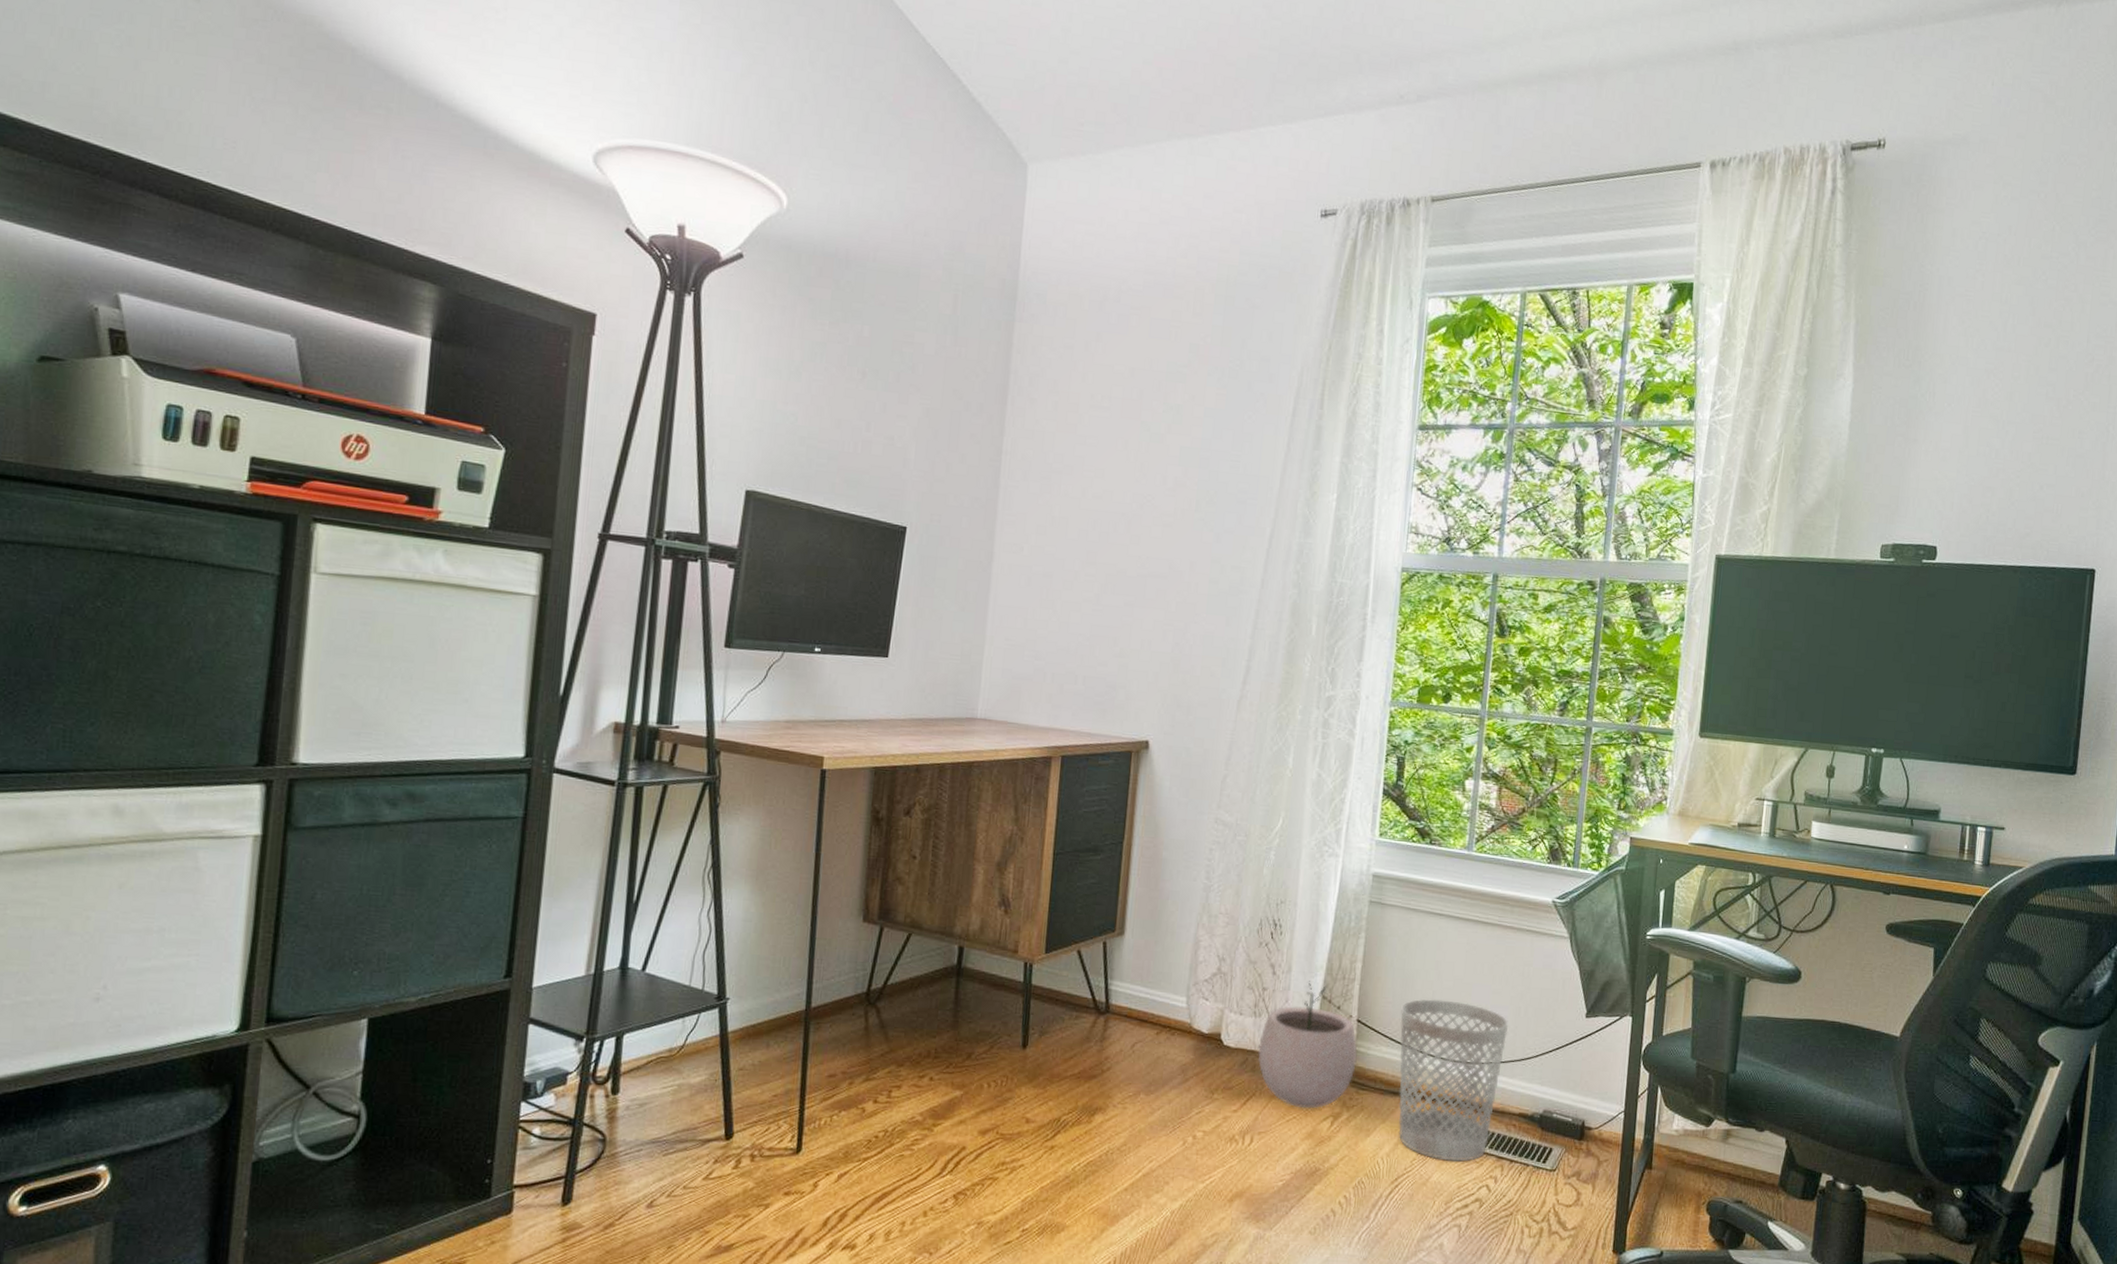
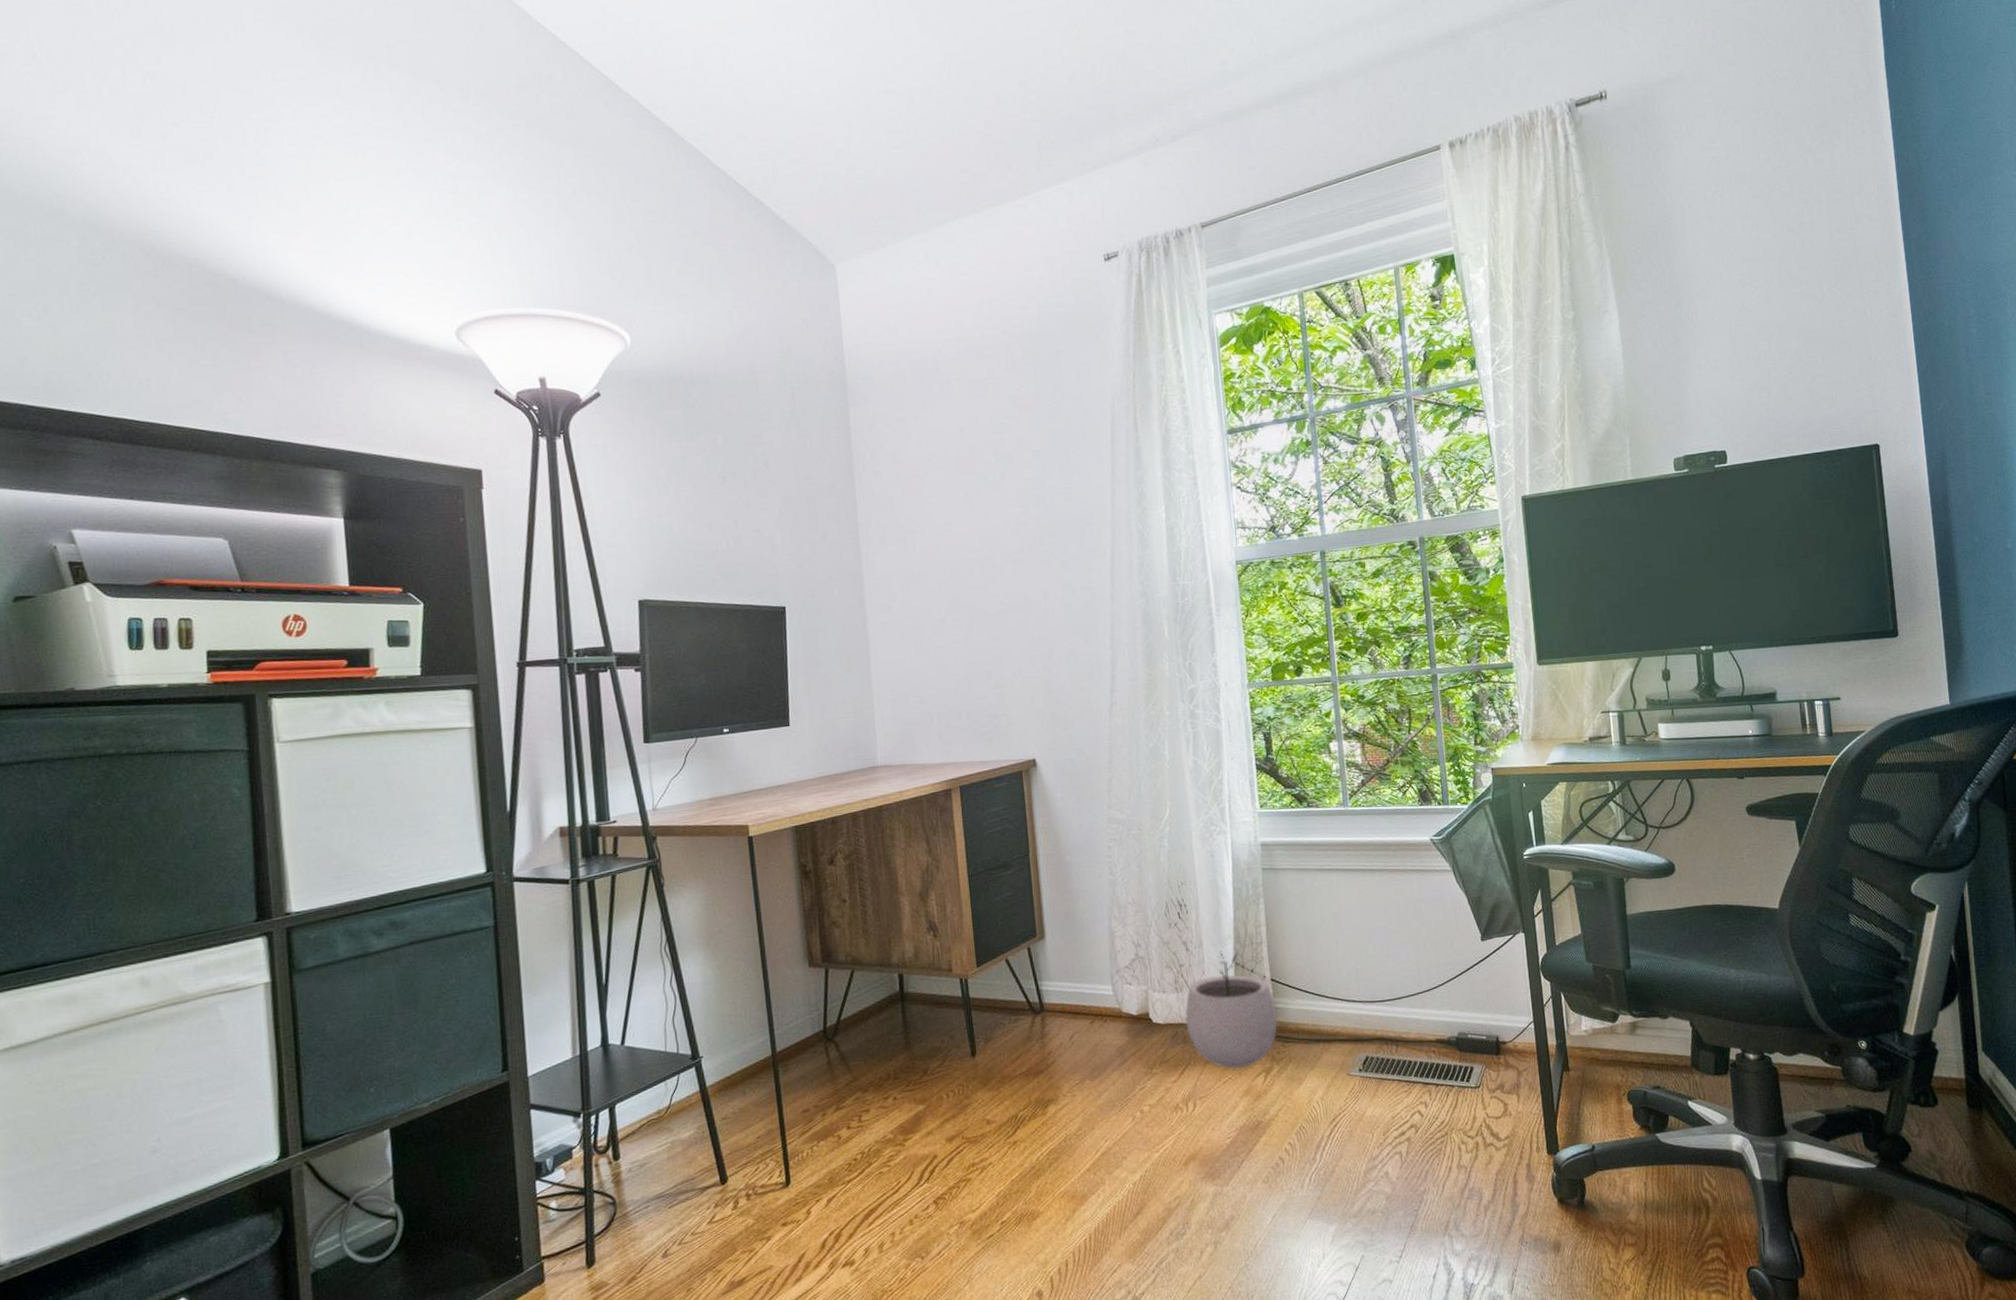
wastebasket: present [1398,999,1509,1162] -> none [1309,946,1413,1095]

